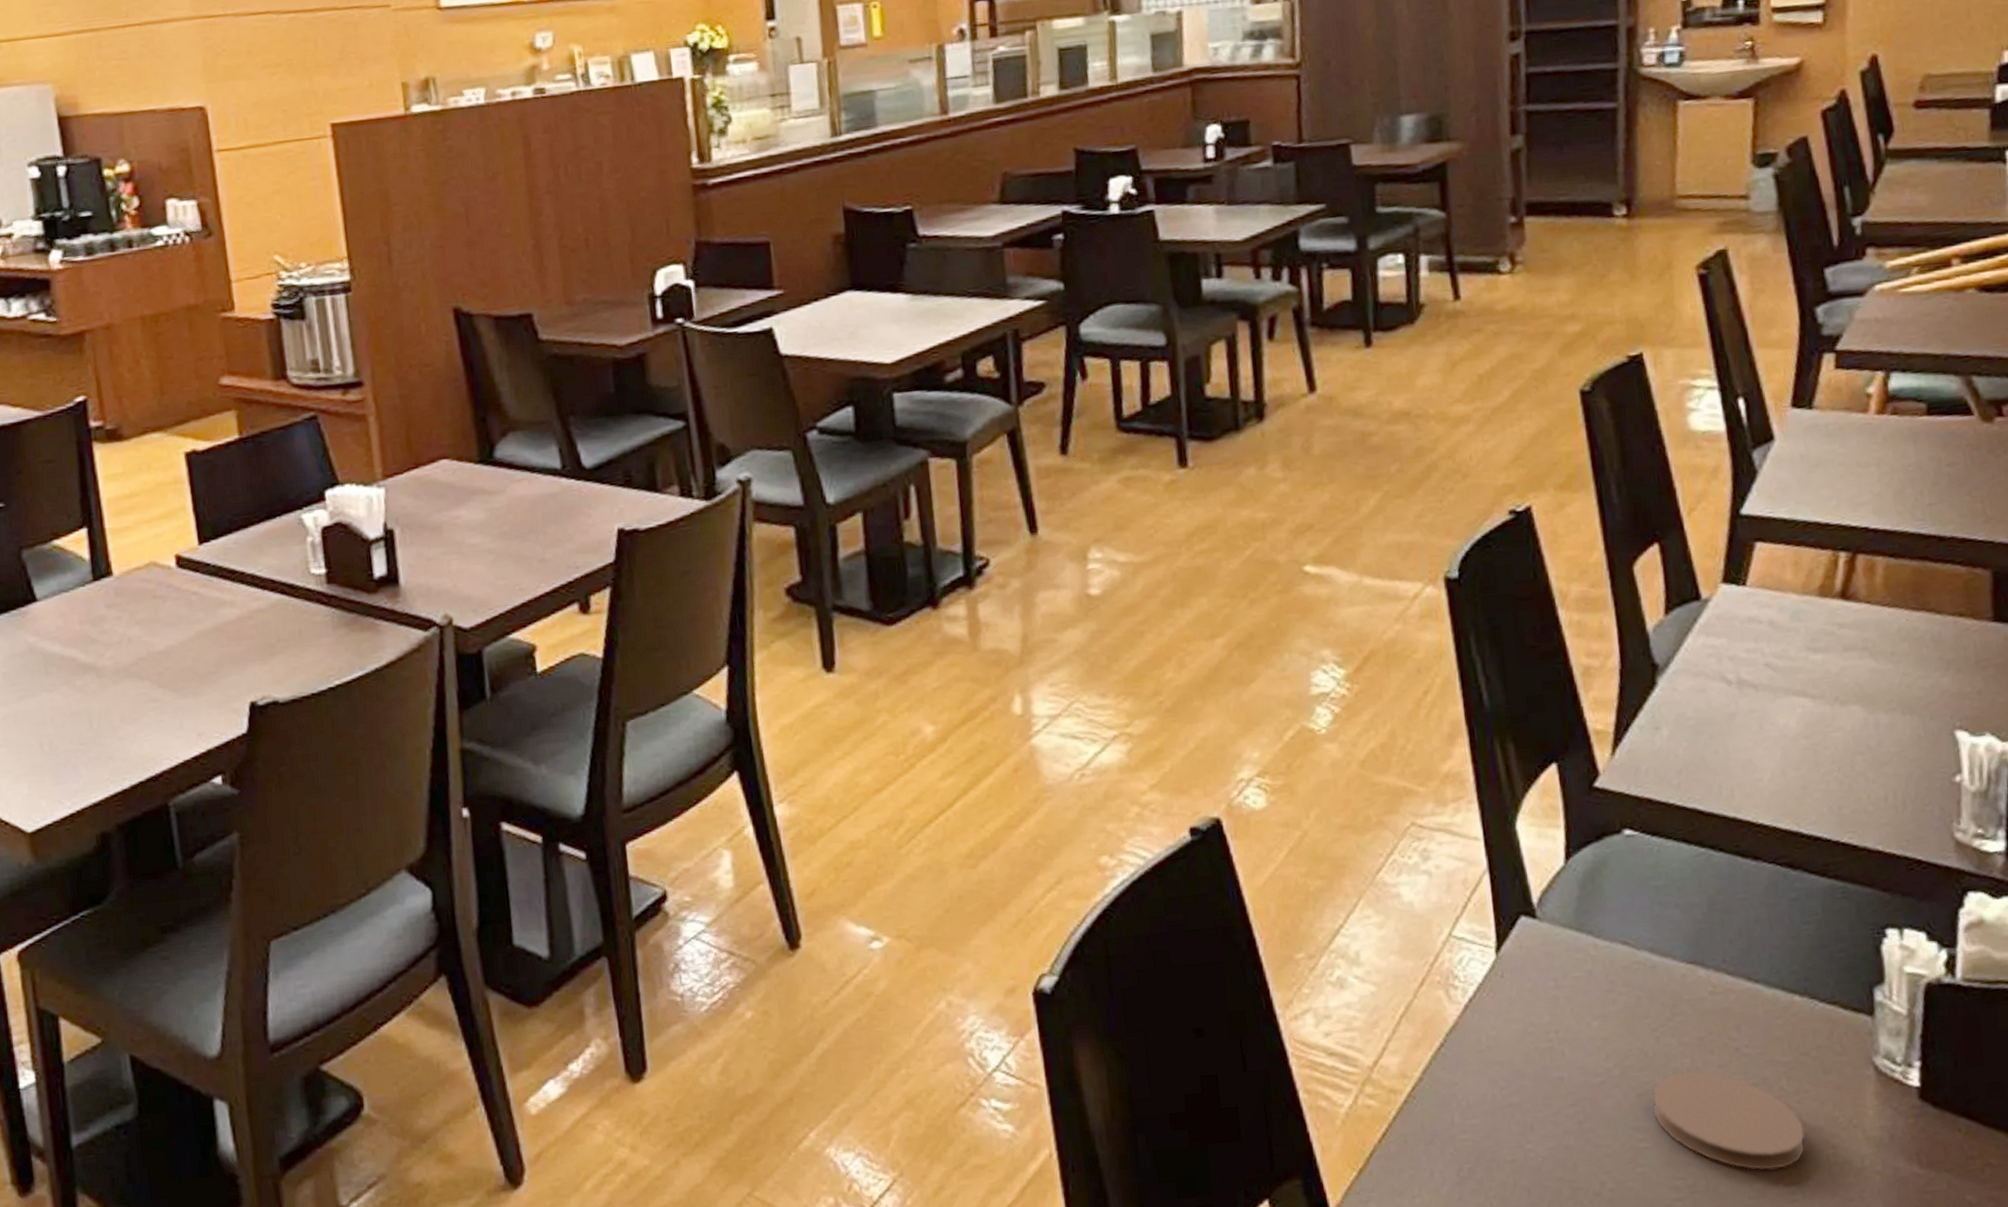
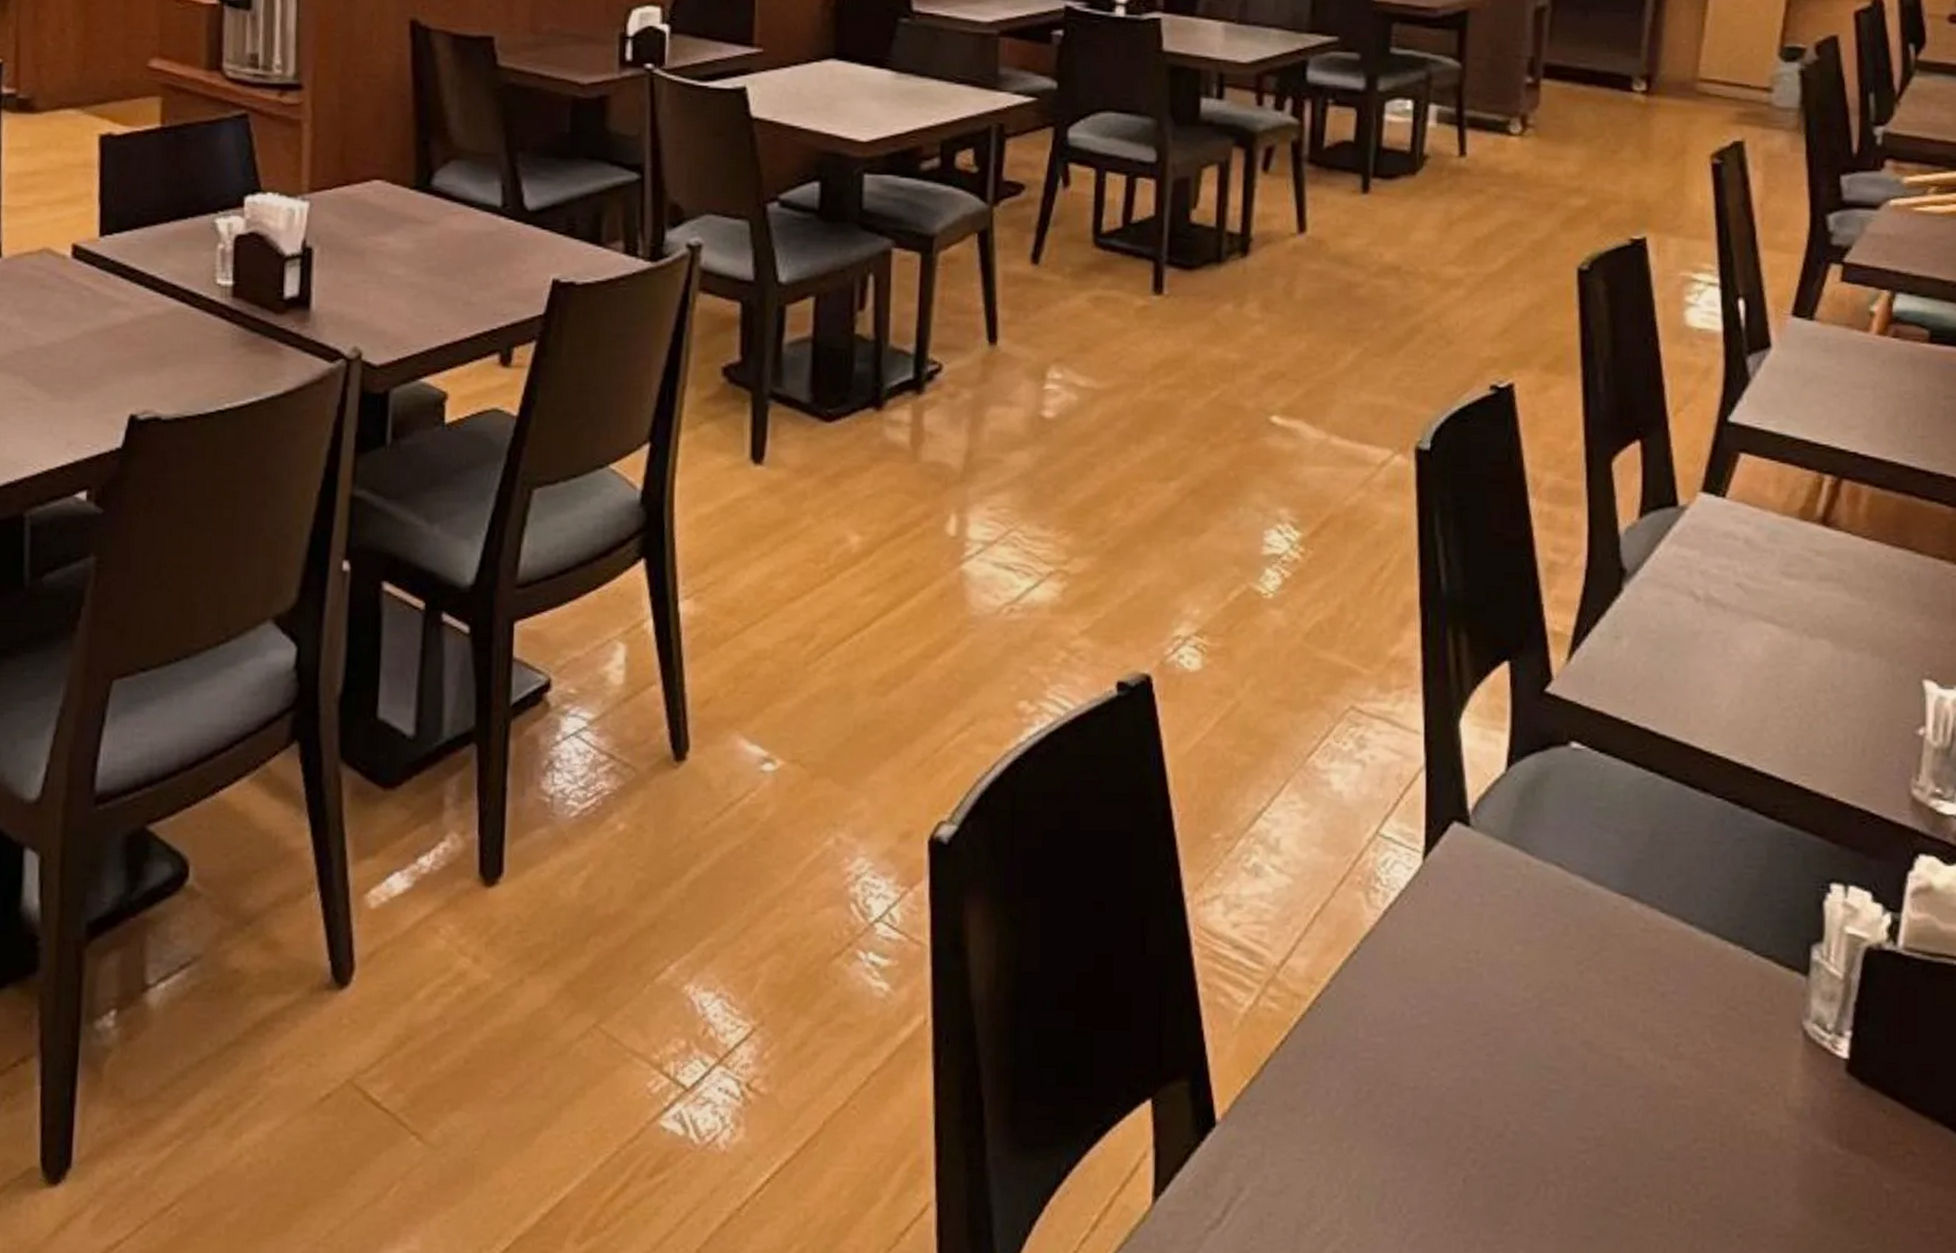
coaster: present [1652,1071,1805,1171] -> none [1568,1012,1724,1132]

